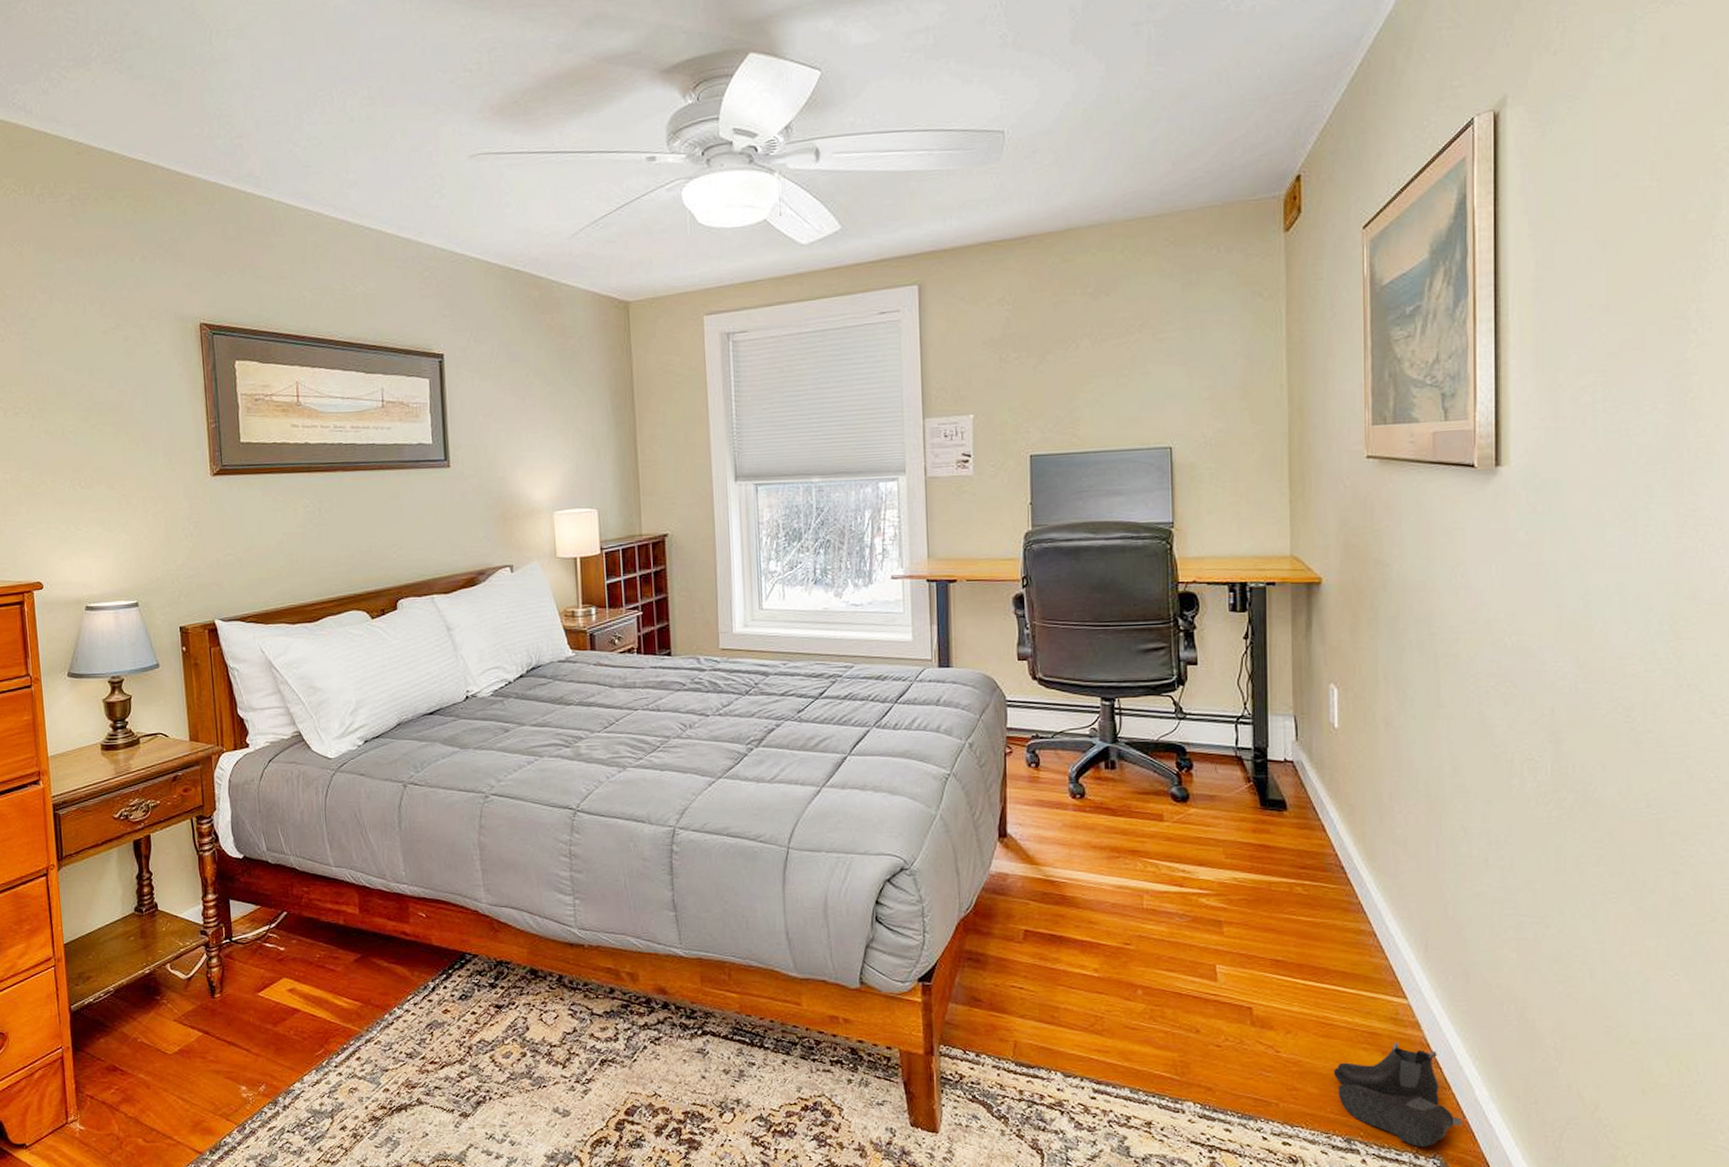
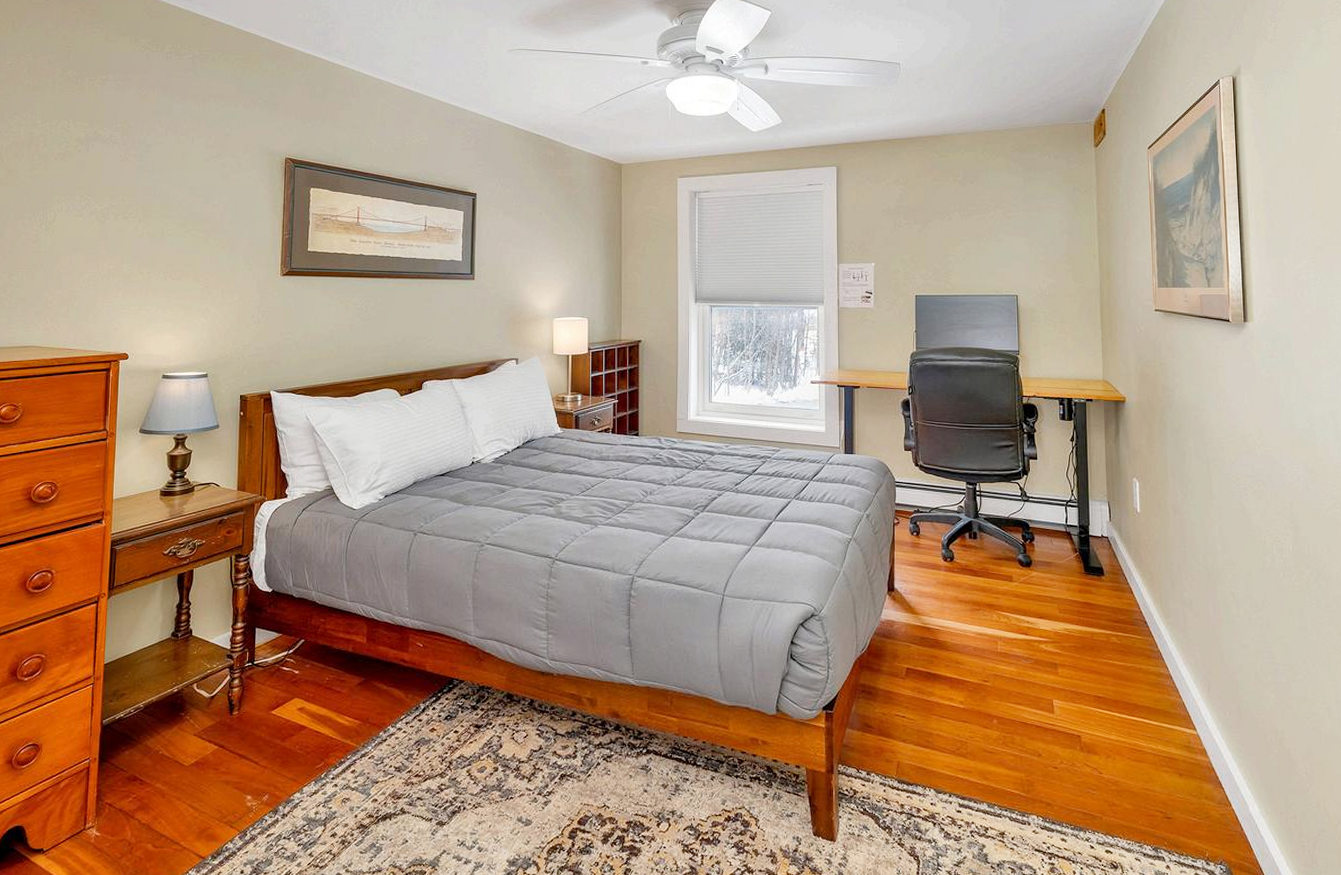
boots: present [1333,1041,1462,1148] -> none [1142,765,1241,856]

